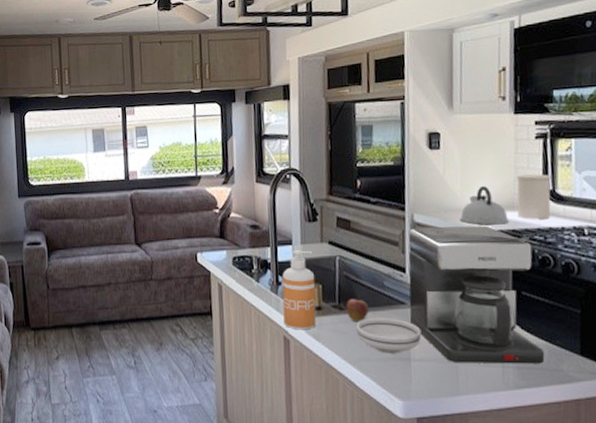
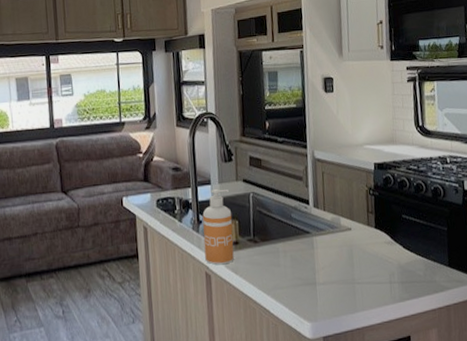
fruit: present [346,295,369,321] -> none [259,228,280,253]
bowl: present [355,318,422,354] -> none [268,247,324,280]
coffee maker: present [408,225,545,364] -> none [310,158,422,284]
kettle: present [460,185,509,225] -> none [352,123,390,158]
canister: present [516,173,551,220] -> none [394,112,422,152]

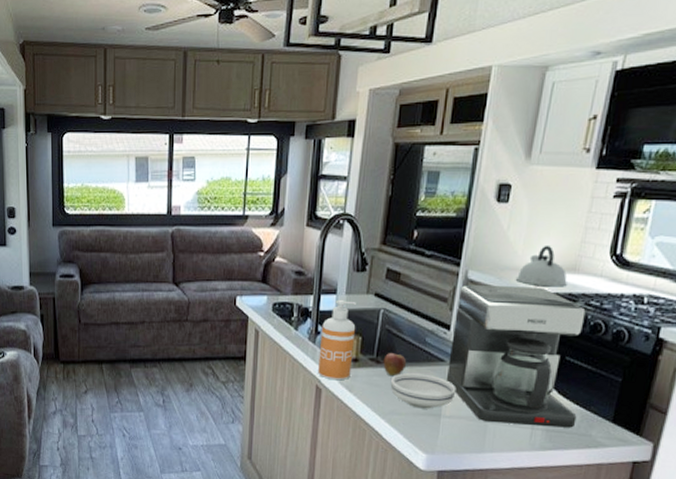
fruit: none [259,228,280,253] -> present [383,349,407,375]
bowl: none [268,247,324,280] -> present [390,373,457,409]
coffee maker: none [310,158,422,284] -> present [445,284,586,428]
kettle: none [352,123,390,158] -> present [516,245,567,287]

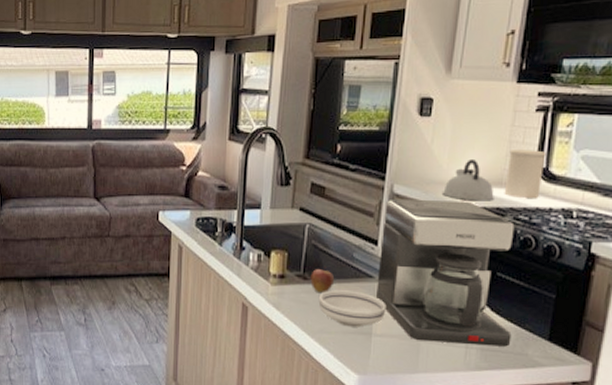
soap dispenser: present [318,299,357,381] -> none [244,214,282,298]
canister: none [577,235,621,285] -> present [504,148,546,199]

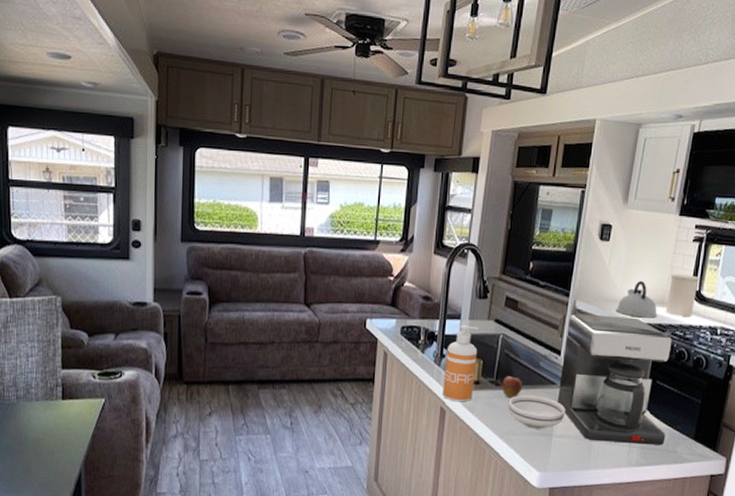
soap dispenser: none [244,214,282,298] -> present [442,324,479,402]

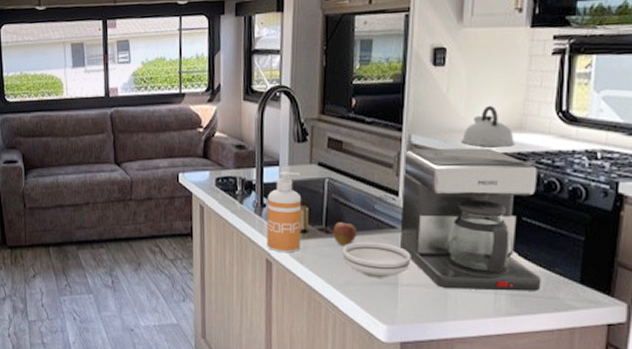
canister: present [665,273,699,318] -> none [524,92,565,143]

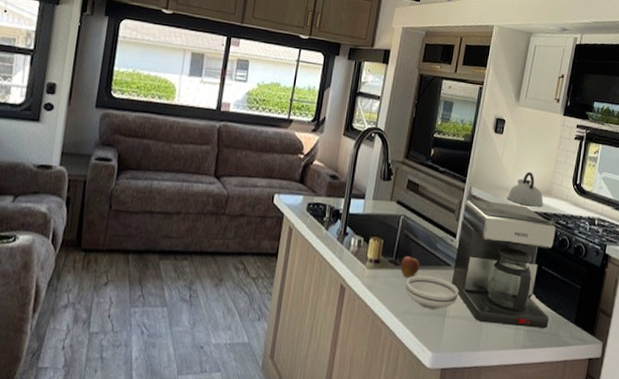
soap dispenser: present [266,170,302,253] -> none [343,204,382,281]

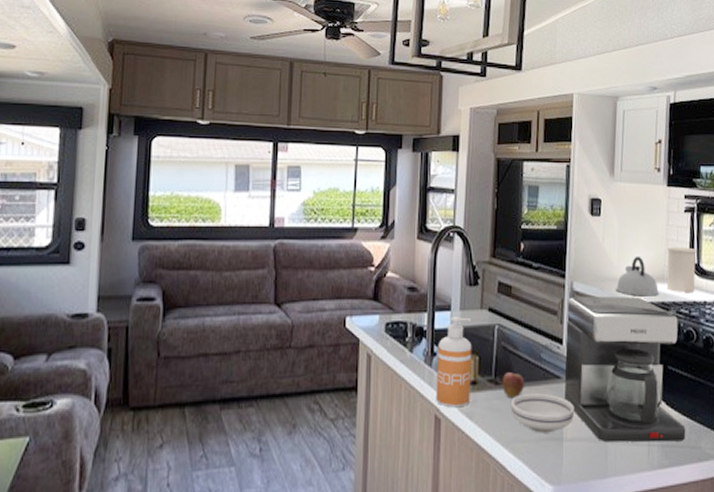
soap dispenser: none [343,204,382,281] -> present [436,316,472,408]
canister: none [550,166,580,208] -> present [666,246,696,293]

